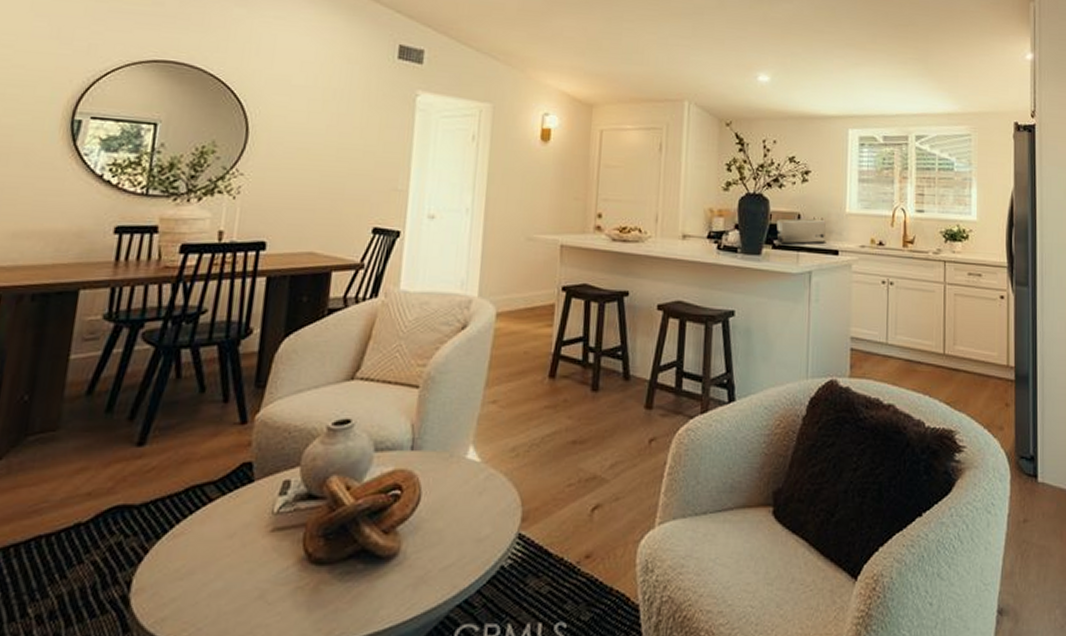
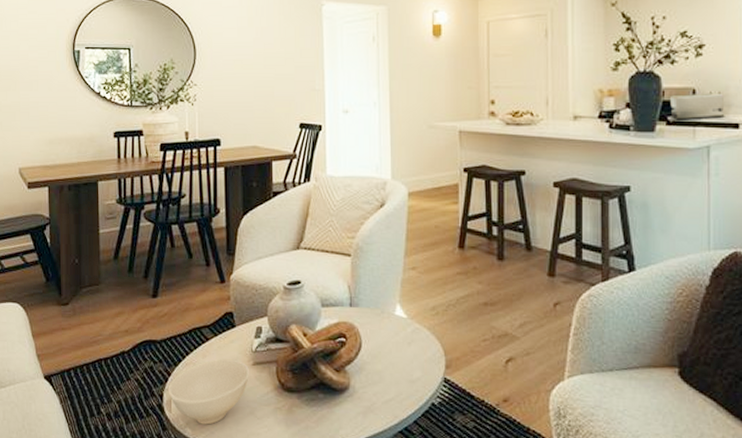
bowl: none [139,525,267,619] -> present [168,359,250,425]

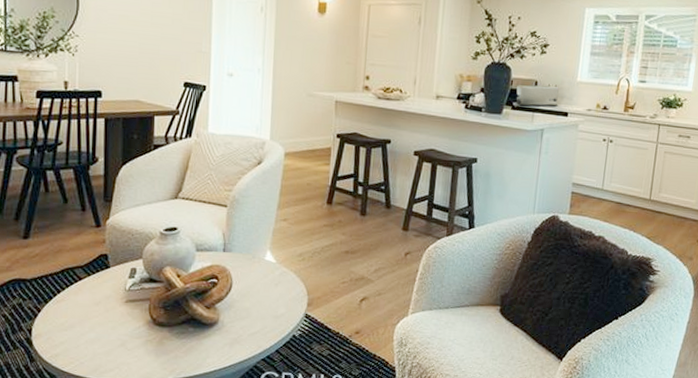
bowl: present [168,359,250,425] -> none [37,296,123,356]

